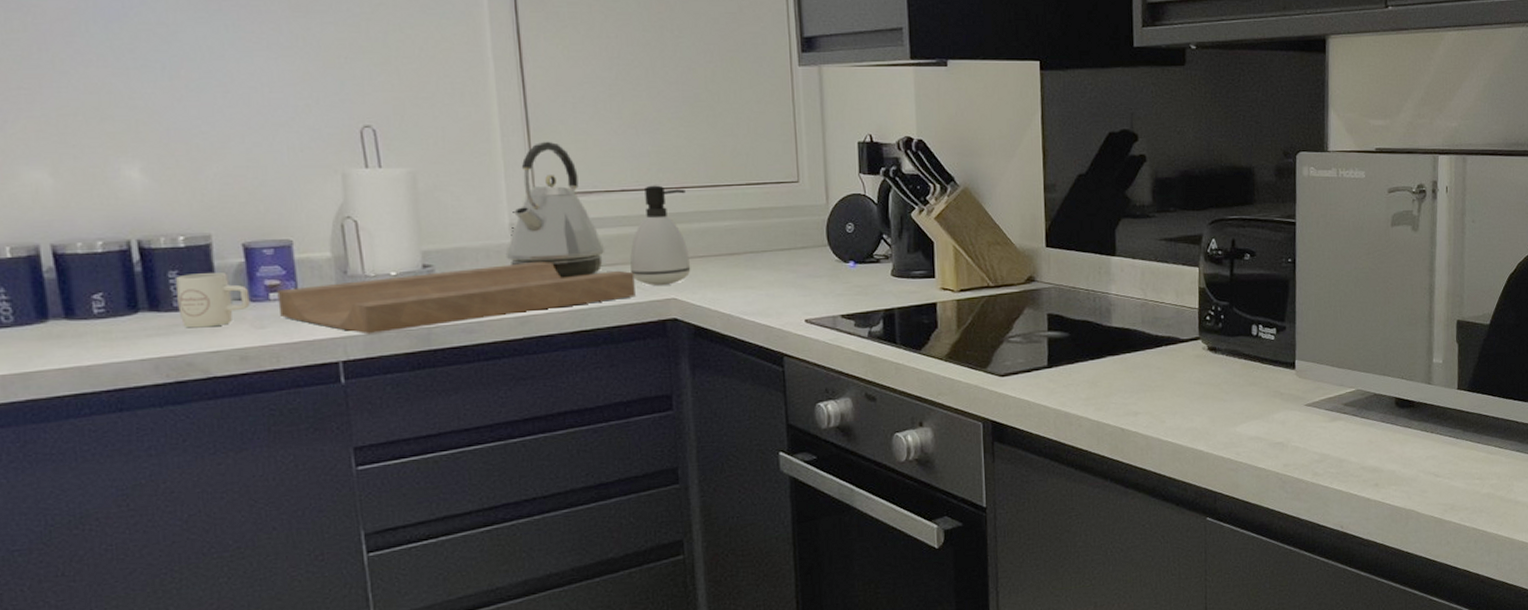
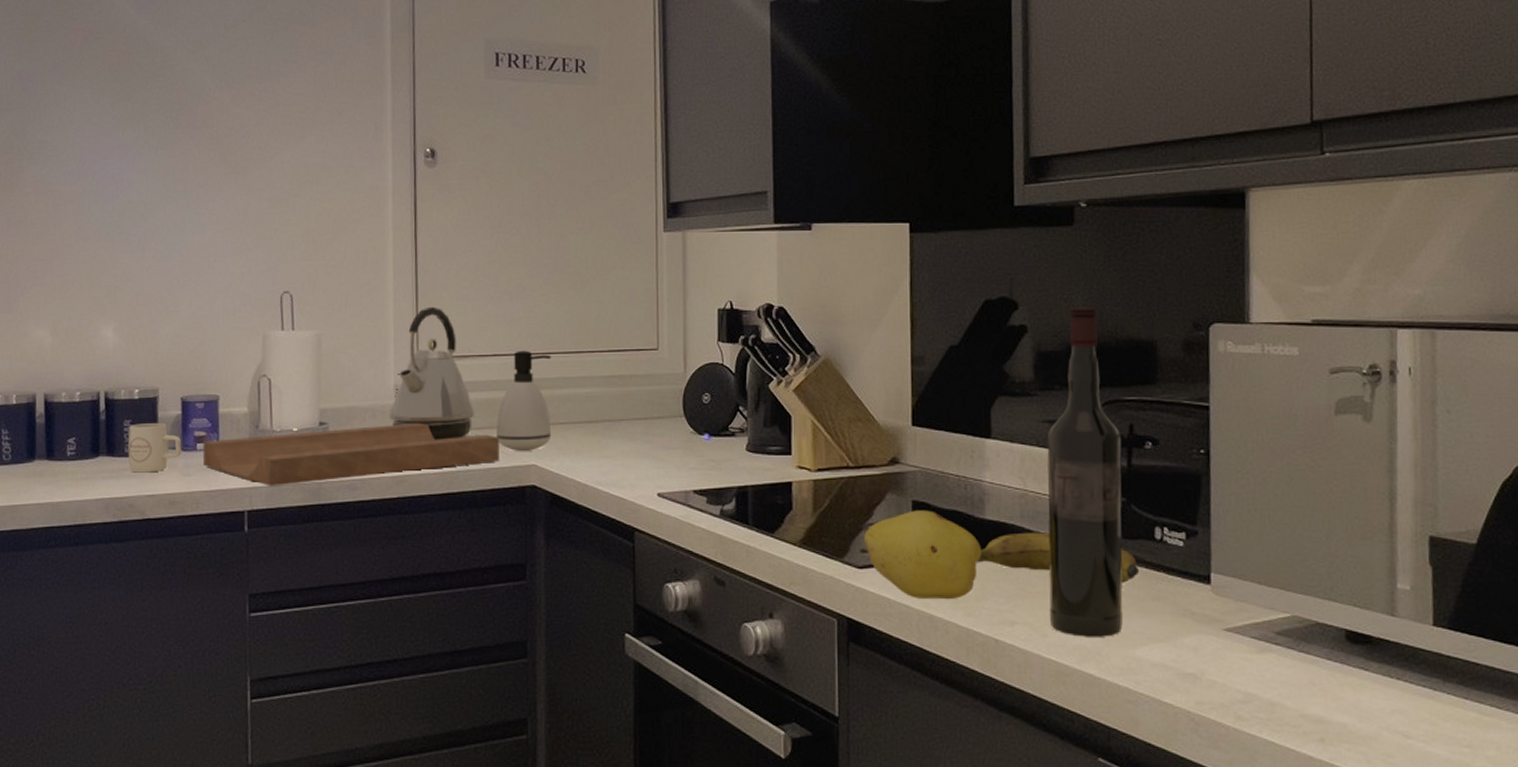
fruit: none [1000,321,1109,399] -> present [859,510,982,599]
banana: none [1104,335,1240,373] -> present [976,532,1140,583]
wine bottle: none [1163,137,1227,421] -> present [1047,306,1124,637]

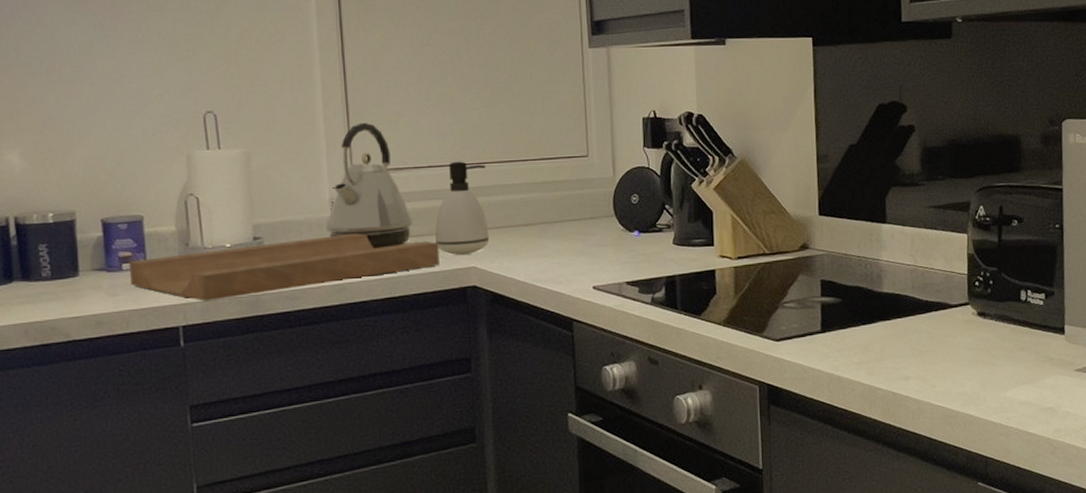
mug: present [127,423,182,473] -> none [44,246,106,296]
fruit: present [859,510,982,599] -> none [776,287,880,363]
banana: present [976,532,1140,583] -> none [876,300,1009,338]
wine bottle: present [1047,306,1124,637] -> none [932,107,997,385]

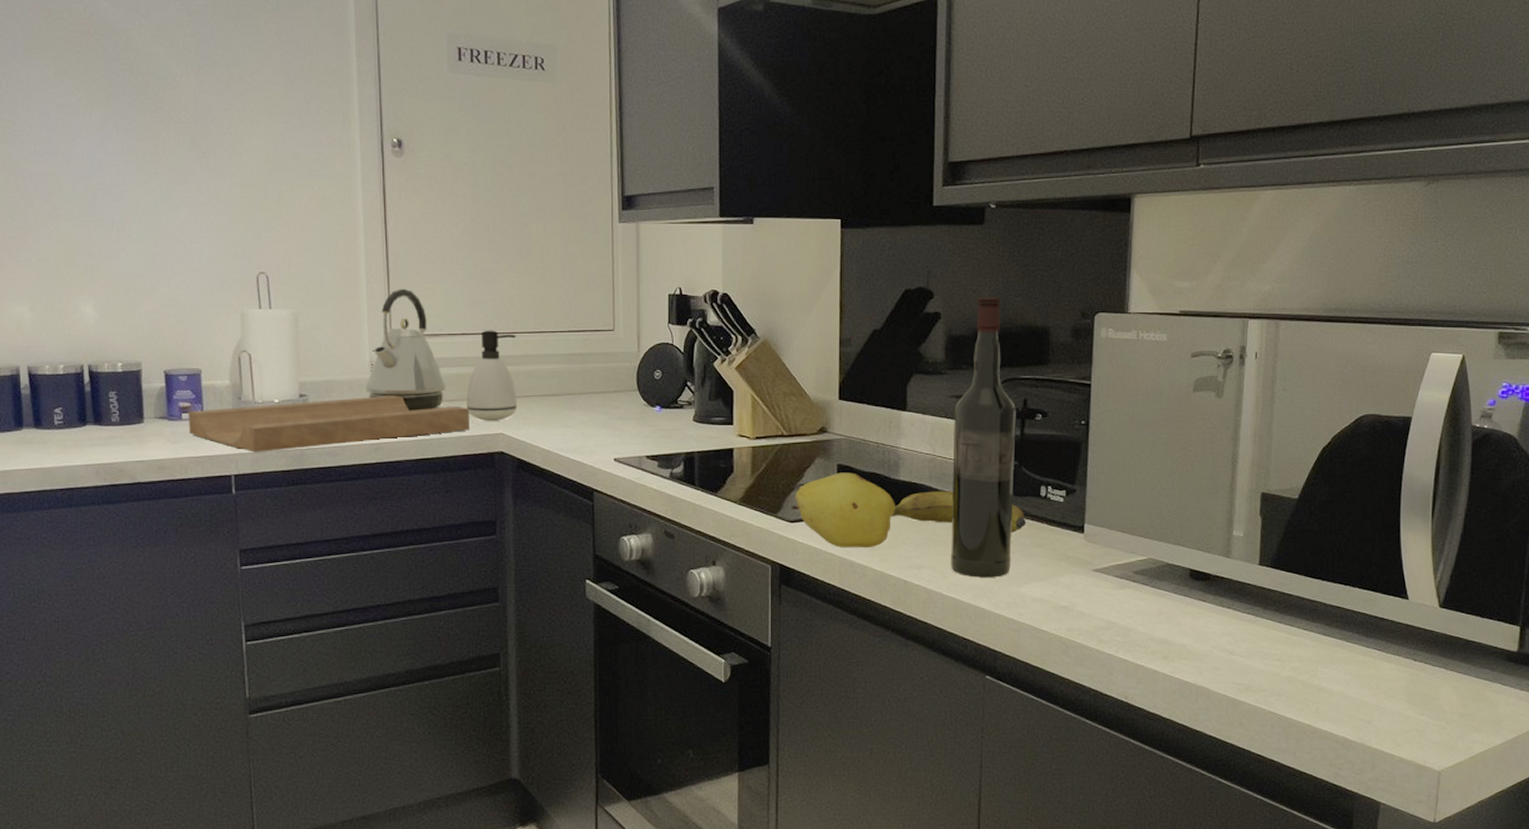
fruit: none [776,287,880,363] -> present [791,472,895,547]
banana: none [876,300,1009,338] -> present [890,491,1027,533]
wine bottle: none [932,107,997,385] -> present [950,296,1017,578]

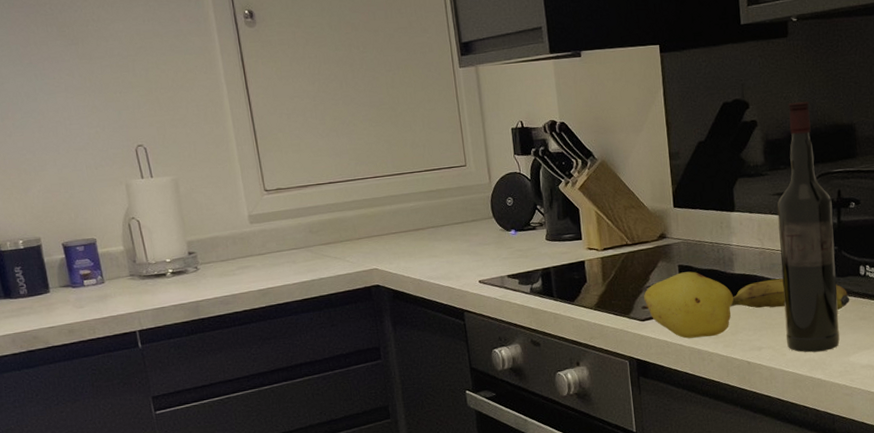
cutting board: present [188,396,470,453] -> none [89,244,346,309]
kettle: present [365,288,446,412] -> none [247,146,321,258]
soap dispenser: present [467,330,518,421] -> none [339,176,387,259]

